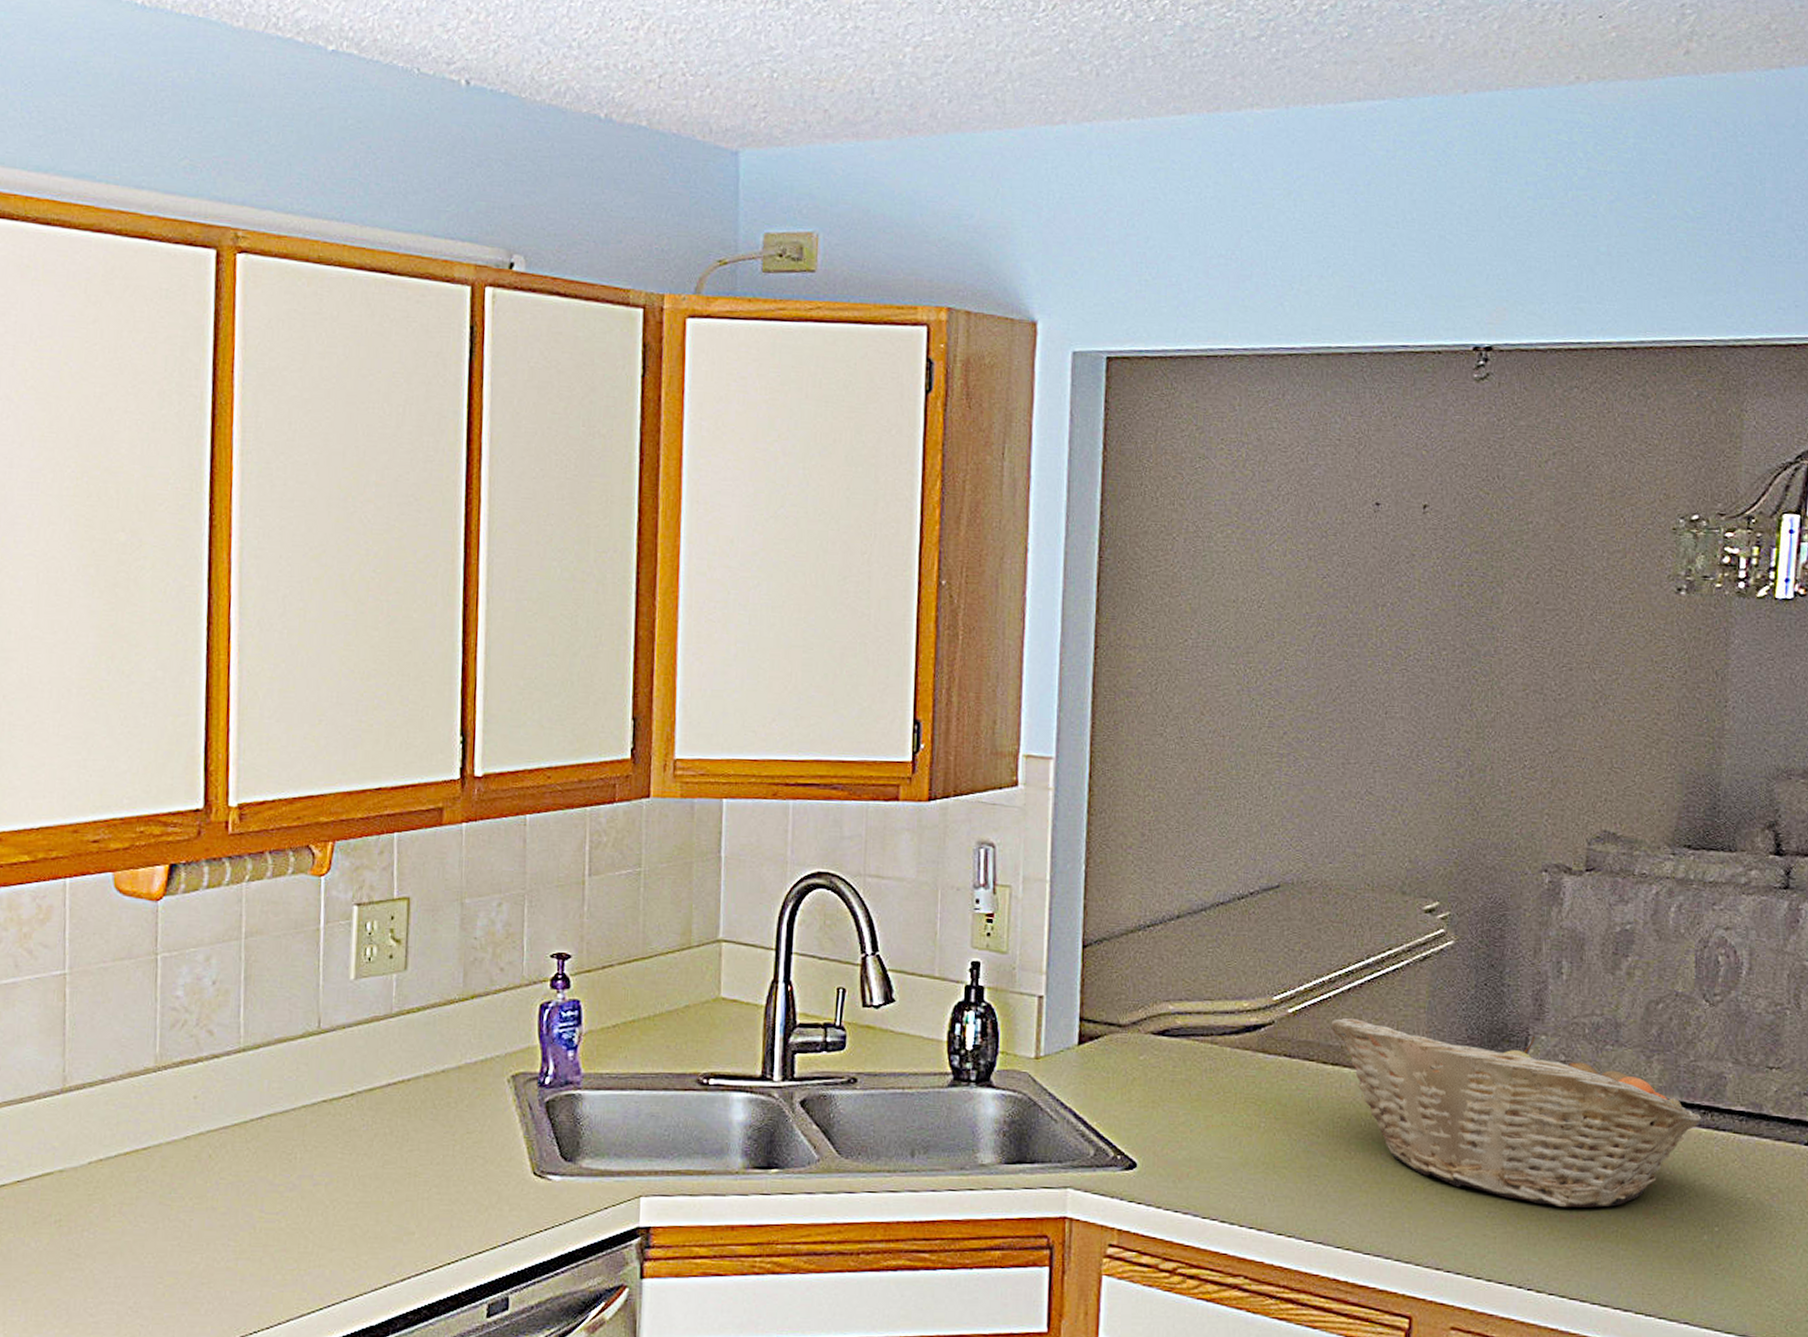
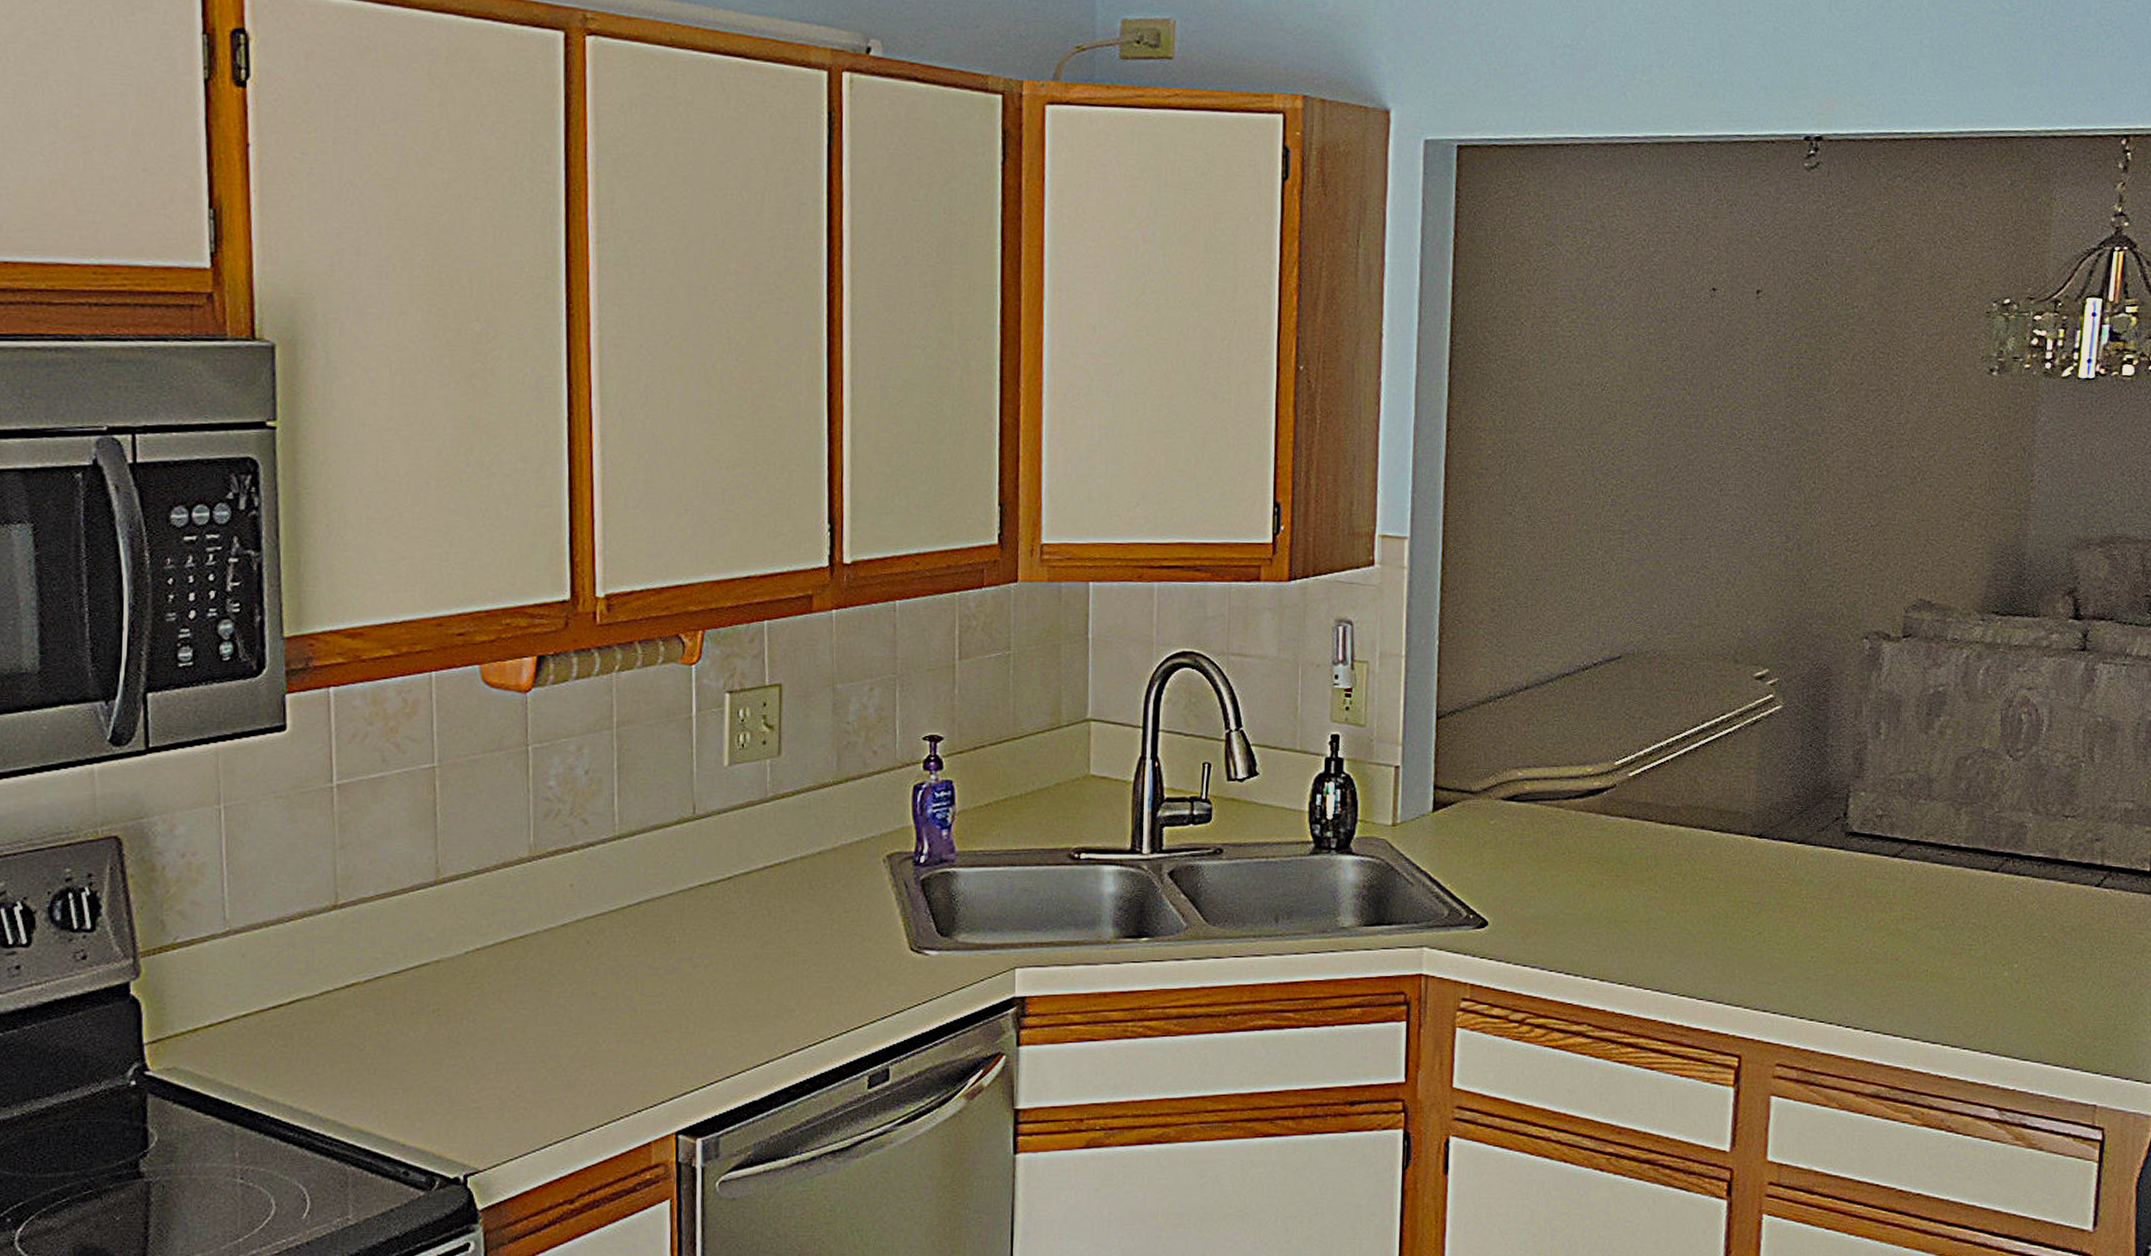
fruit basket: present [1331,1017,1702,1208] -> none [1668,779,2004,951]

